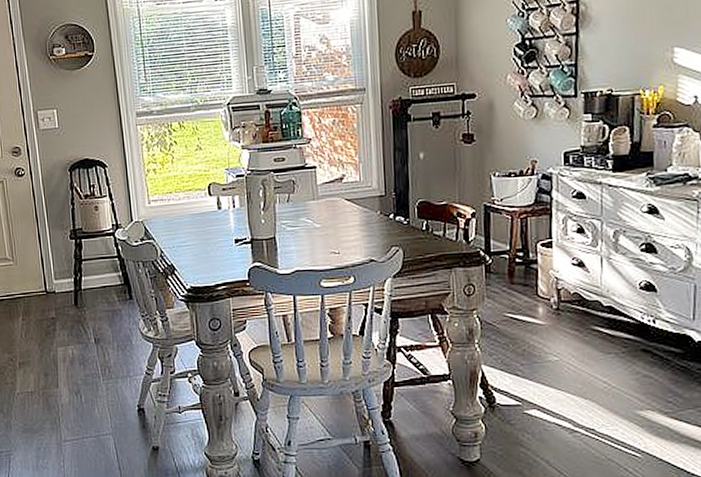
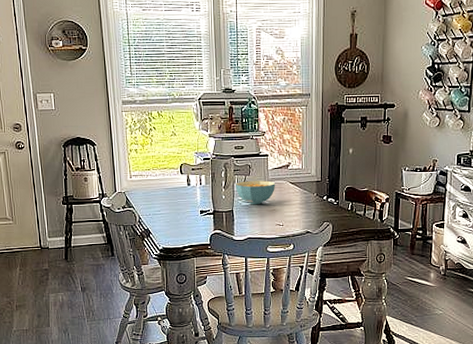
cereal bowl: none [276,198,328,229] -> present [235,180,276,204]

